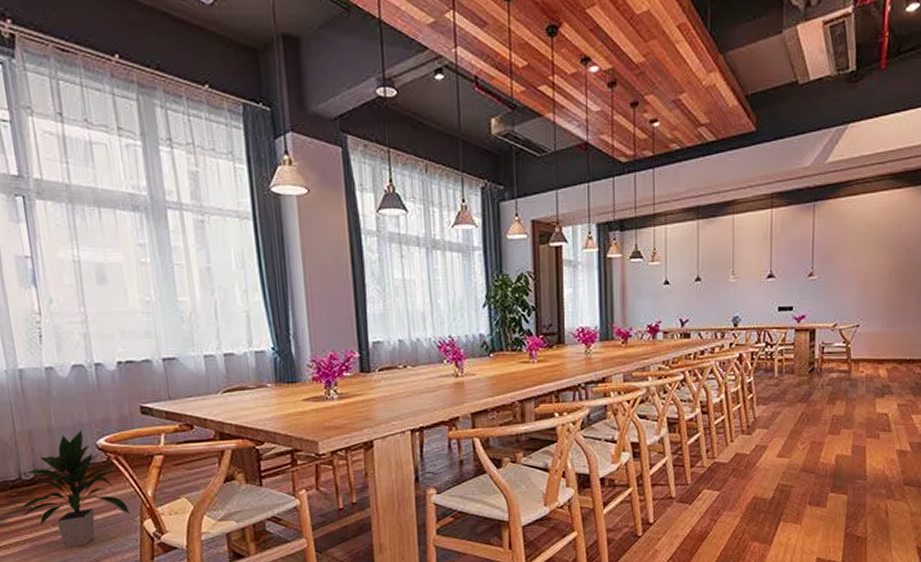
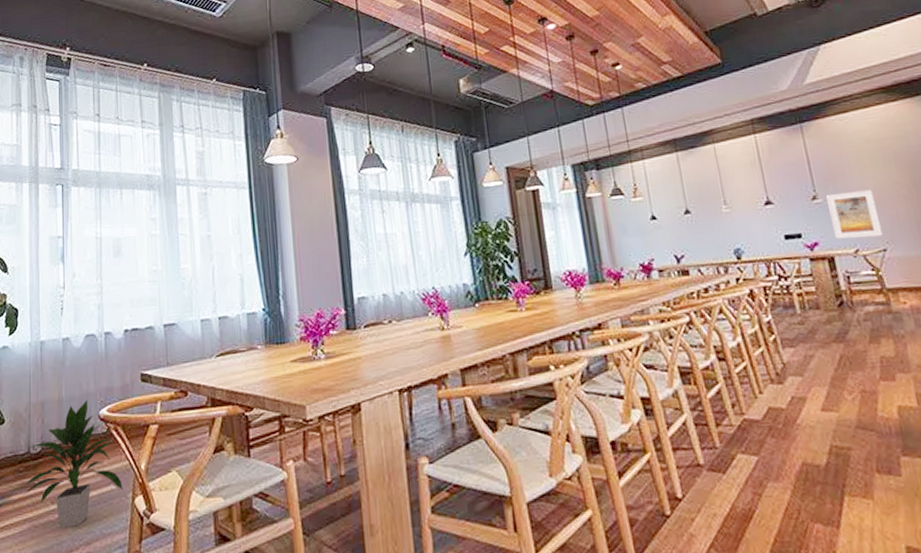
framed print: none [820,270,861,314] -> present [826,189,883,239]

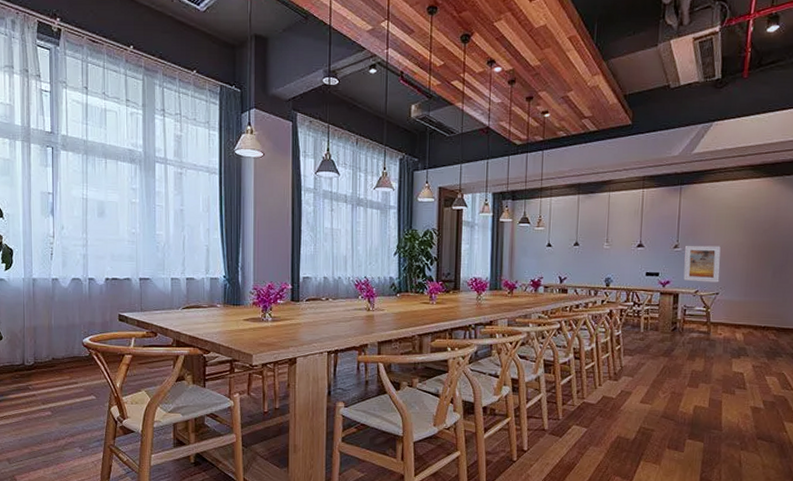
indoor plant: present [23,399,123,529] -> none [19,329,101,423]

